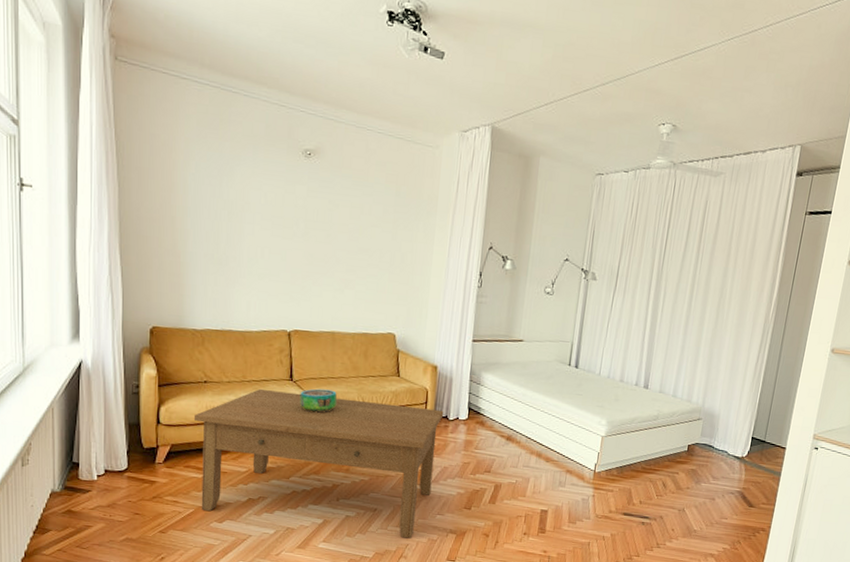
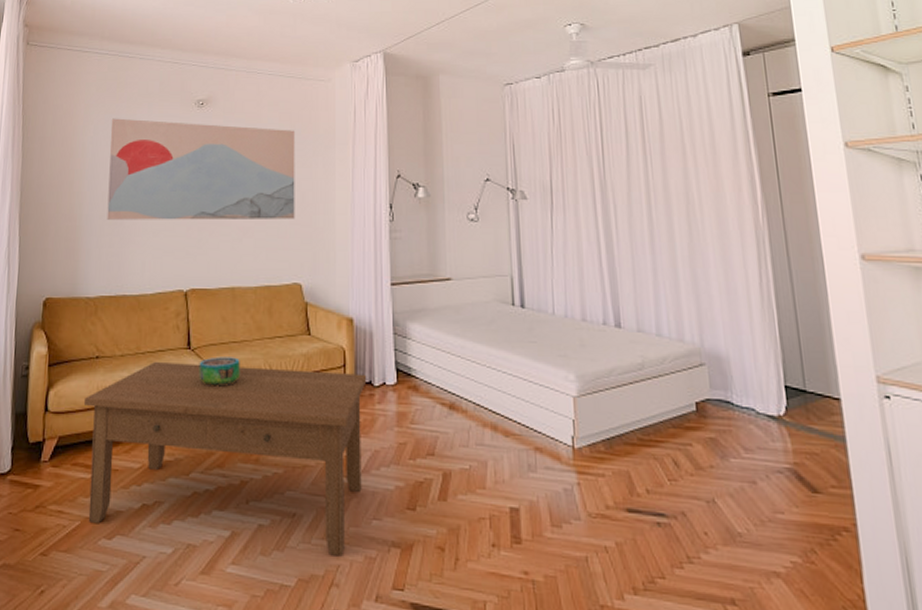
wall art: none [211,157,401,277] -> present [107,118,296,220]

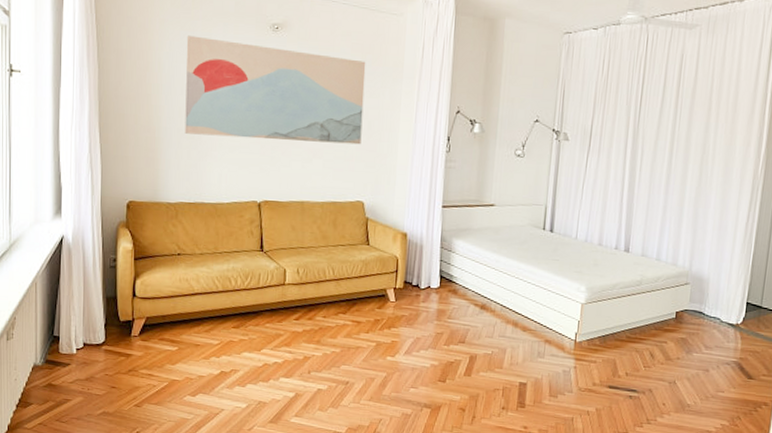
coffee table: present [83,361,367,557] -> none [167,260,415,413]
decorative bowl: present [198,356,240,387] -> none [270,259,307,283]

